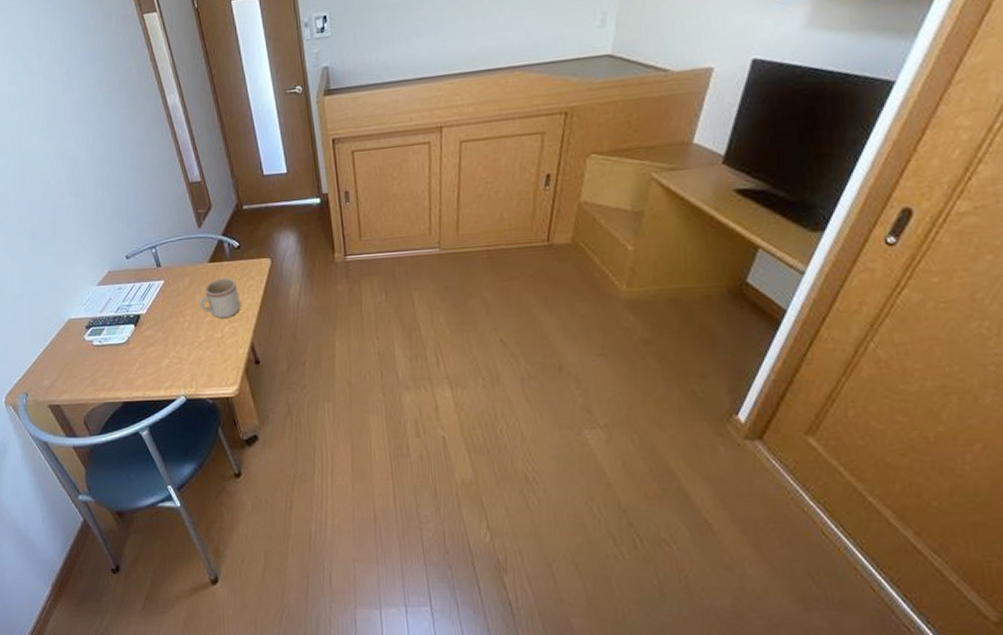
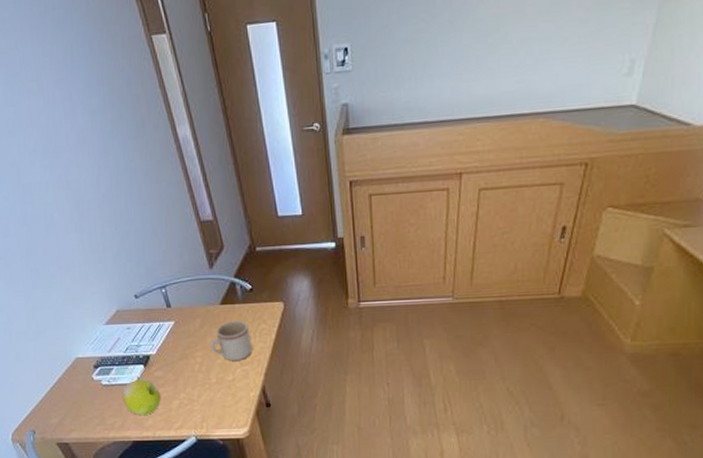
fruit: none [112,339,151,376] -> present [121,380,161,416]

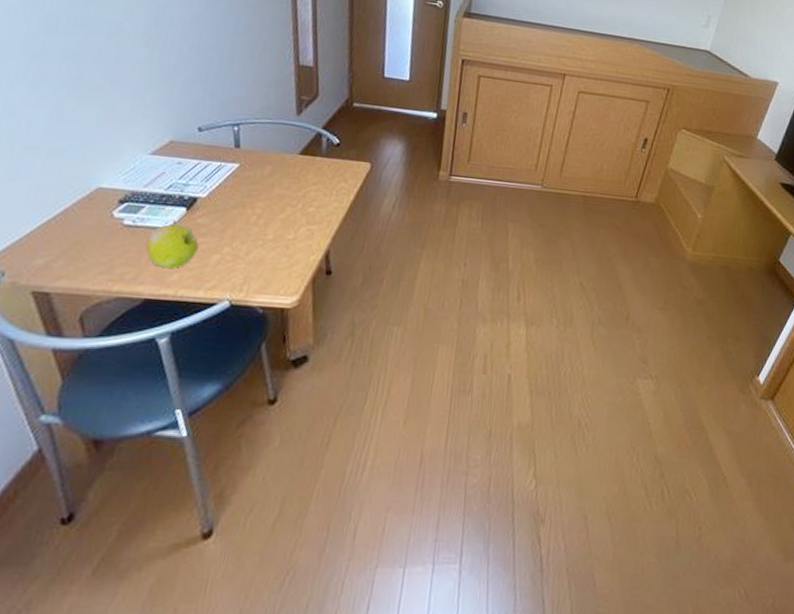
mug: present [210,320,253,361] -> none [275,173,326,219]

